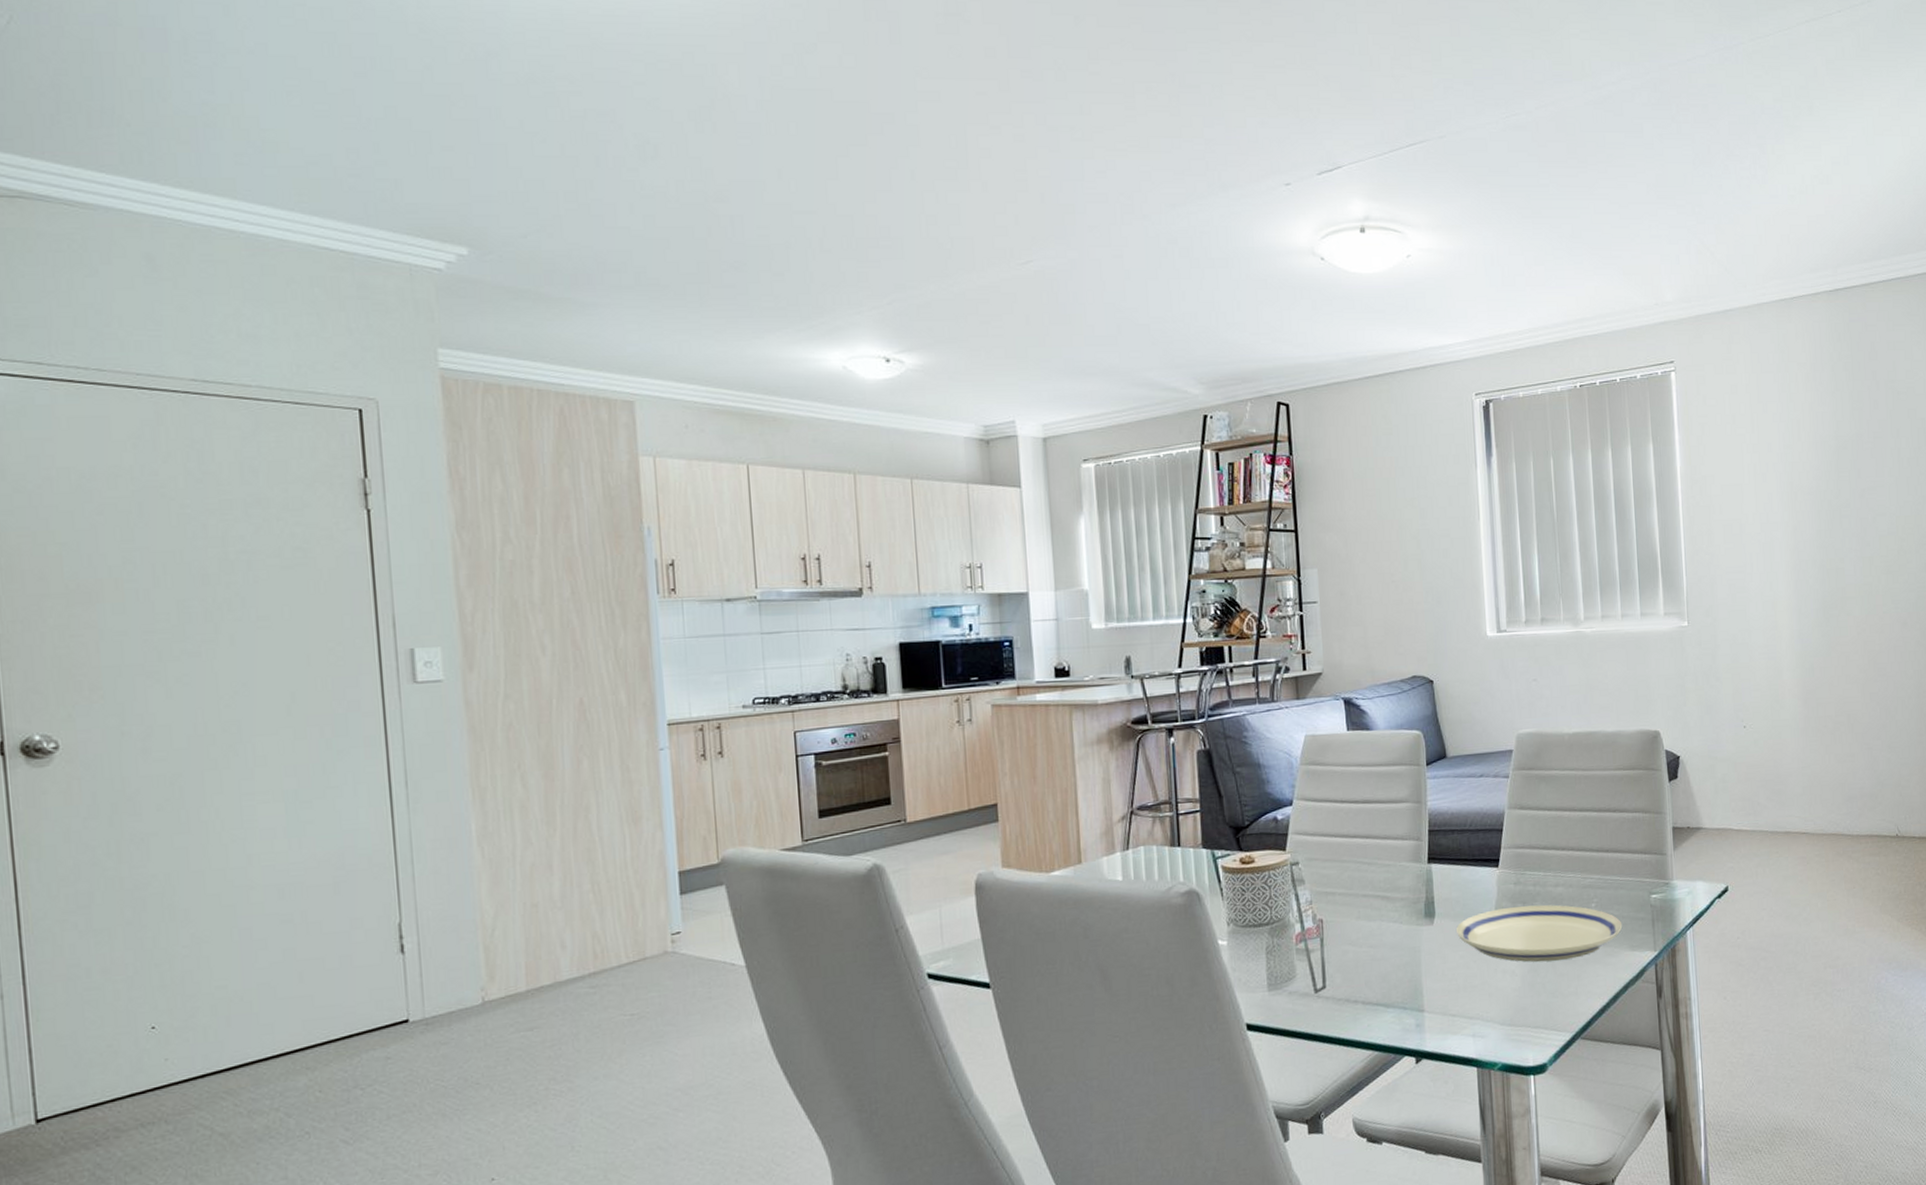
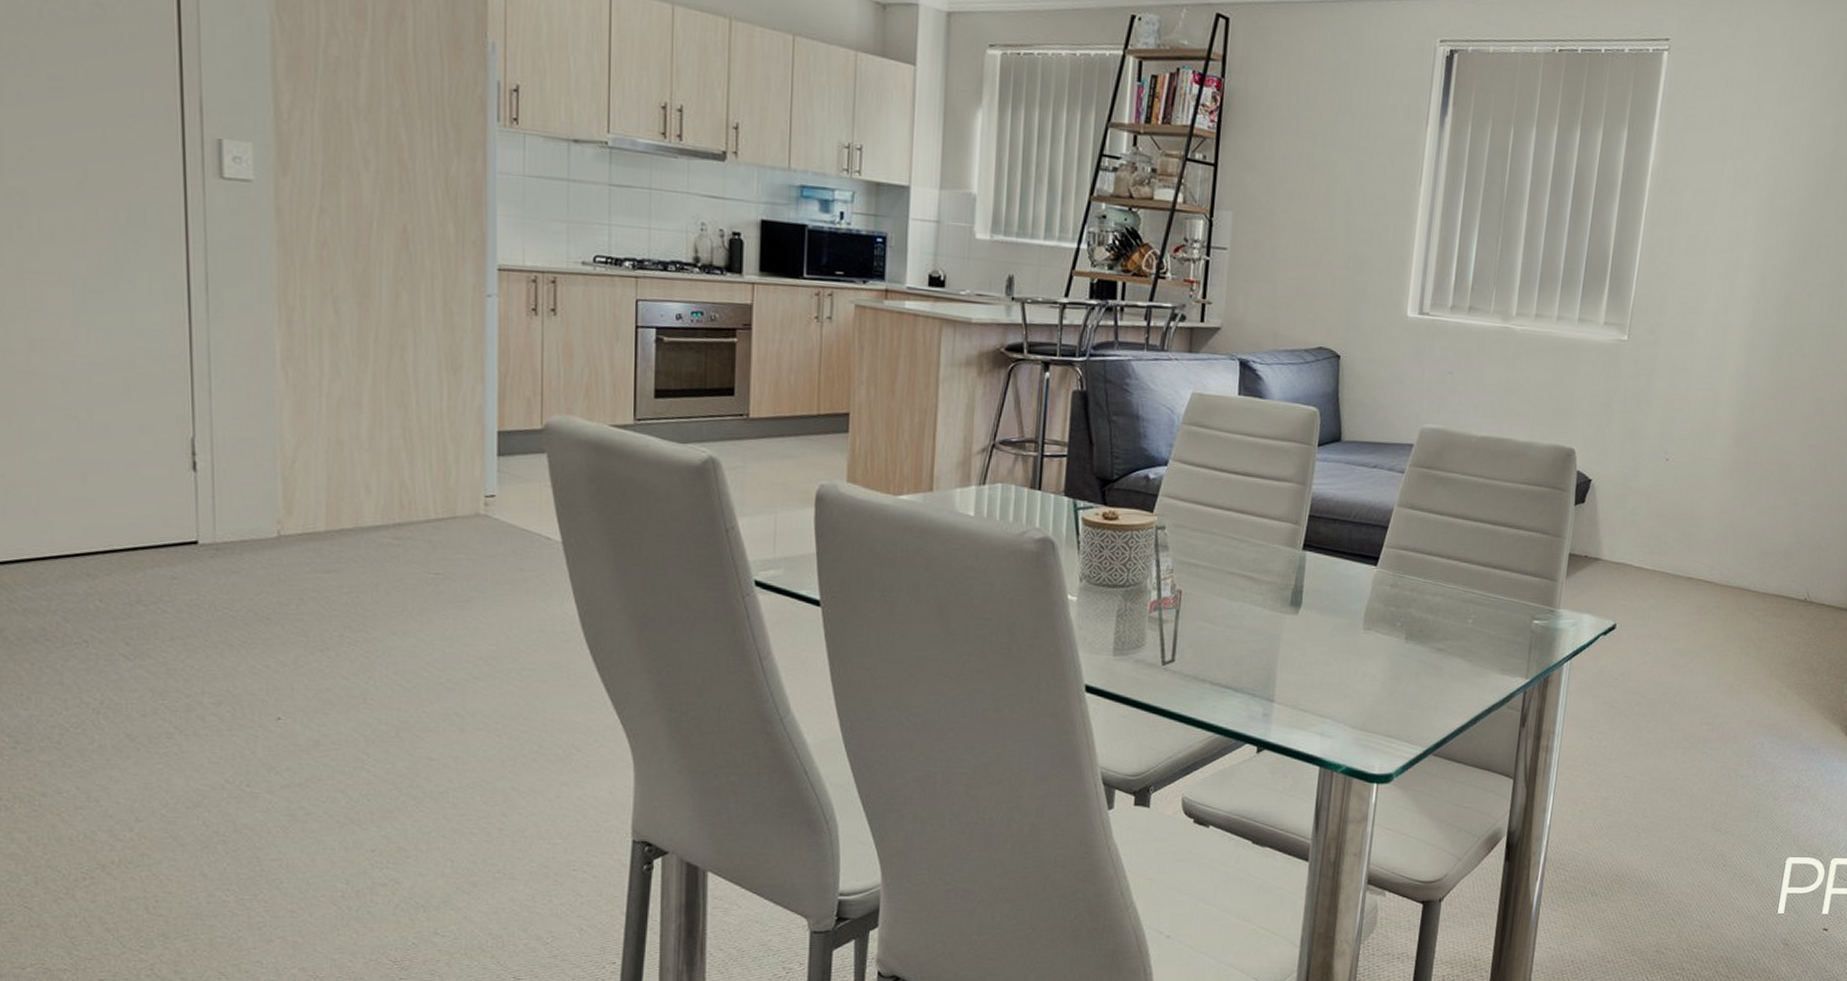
plate: present [1455,904,1623,962] -> none [1320,609,1498,673]

